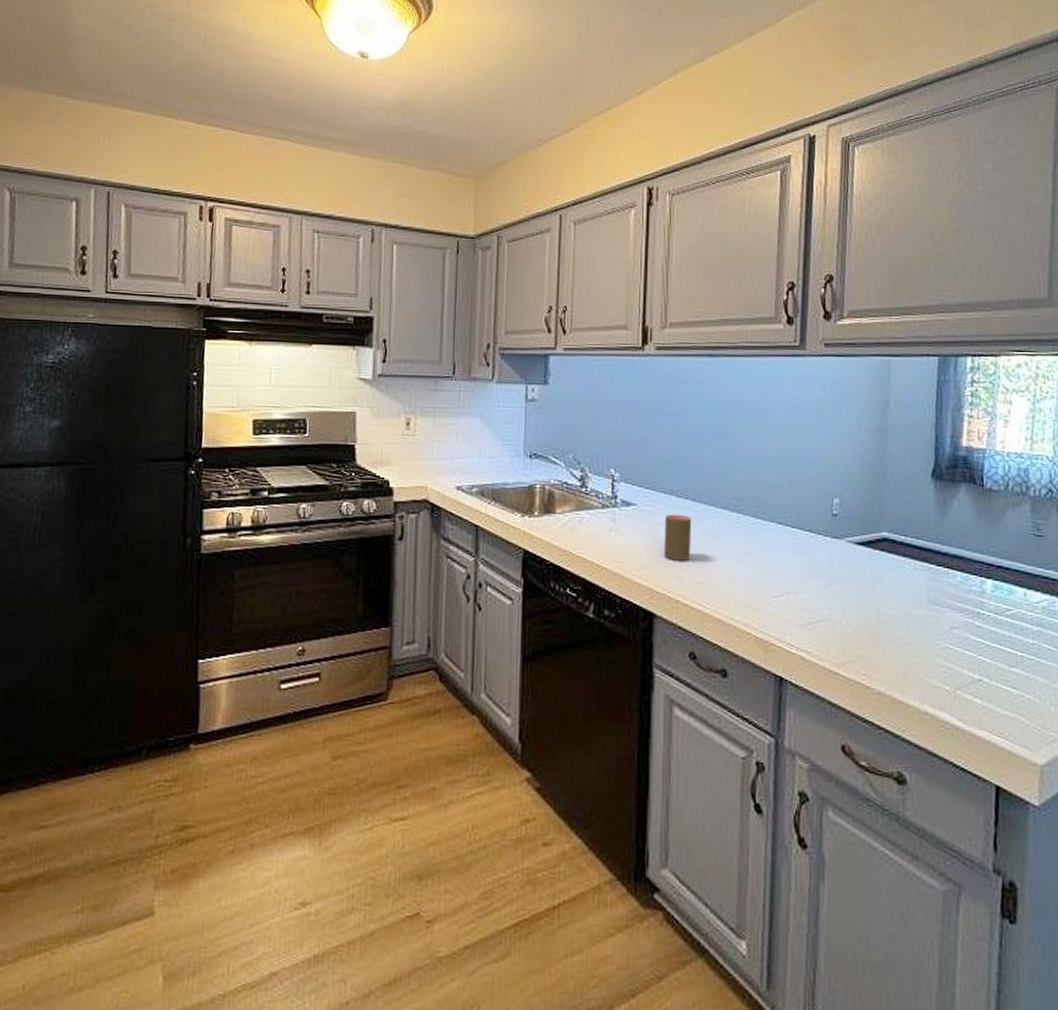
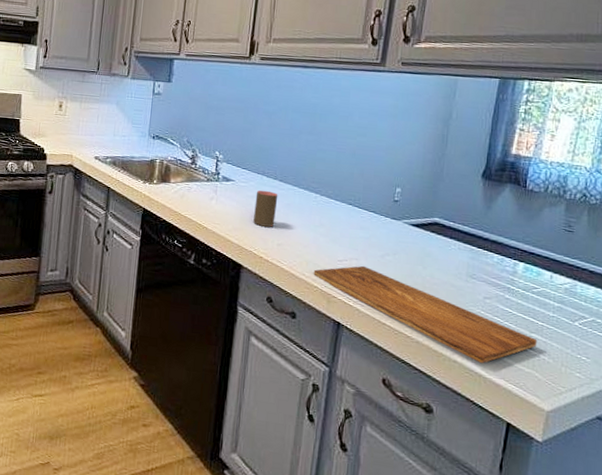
cutting board: none [744,600,1019,712] -> present [313,265,538,363]

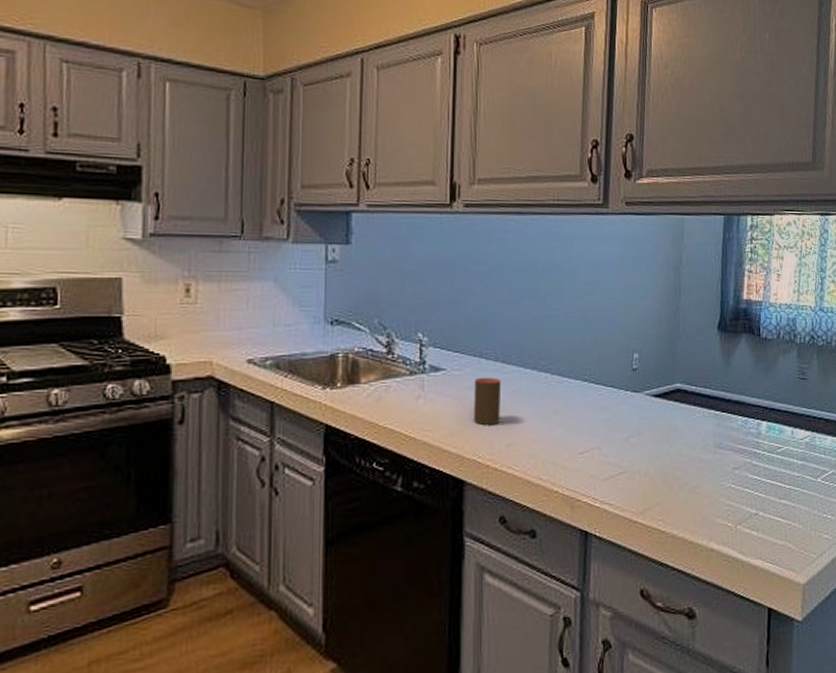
cutting board: present [313,265,538,363] -> none [552,454,787,545]

